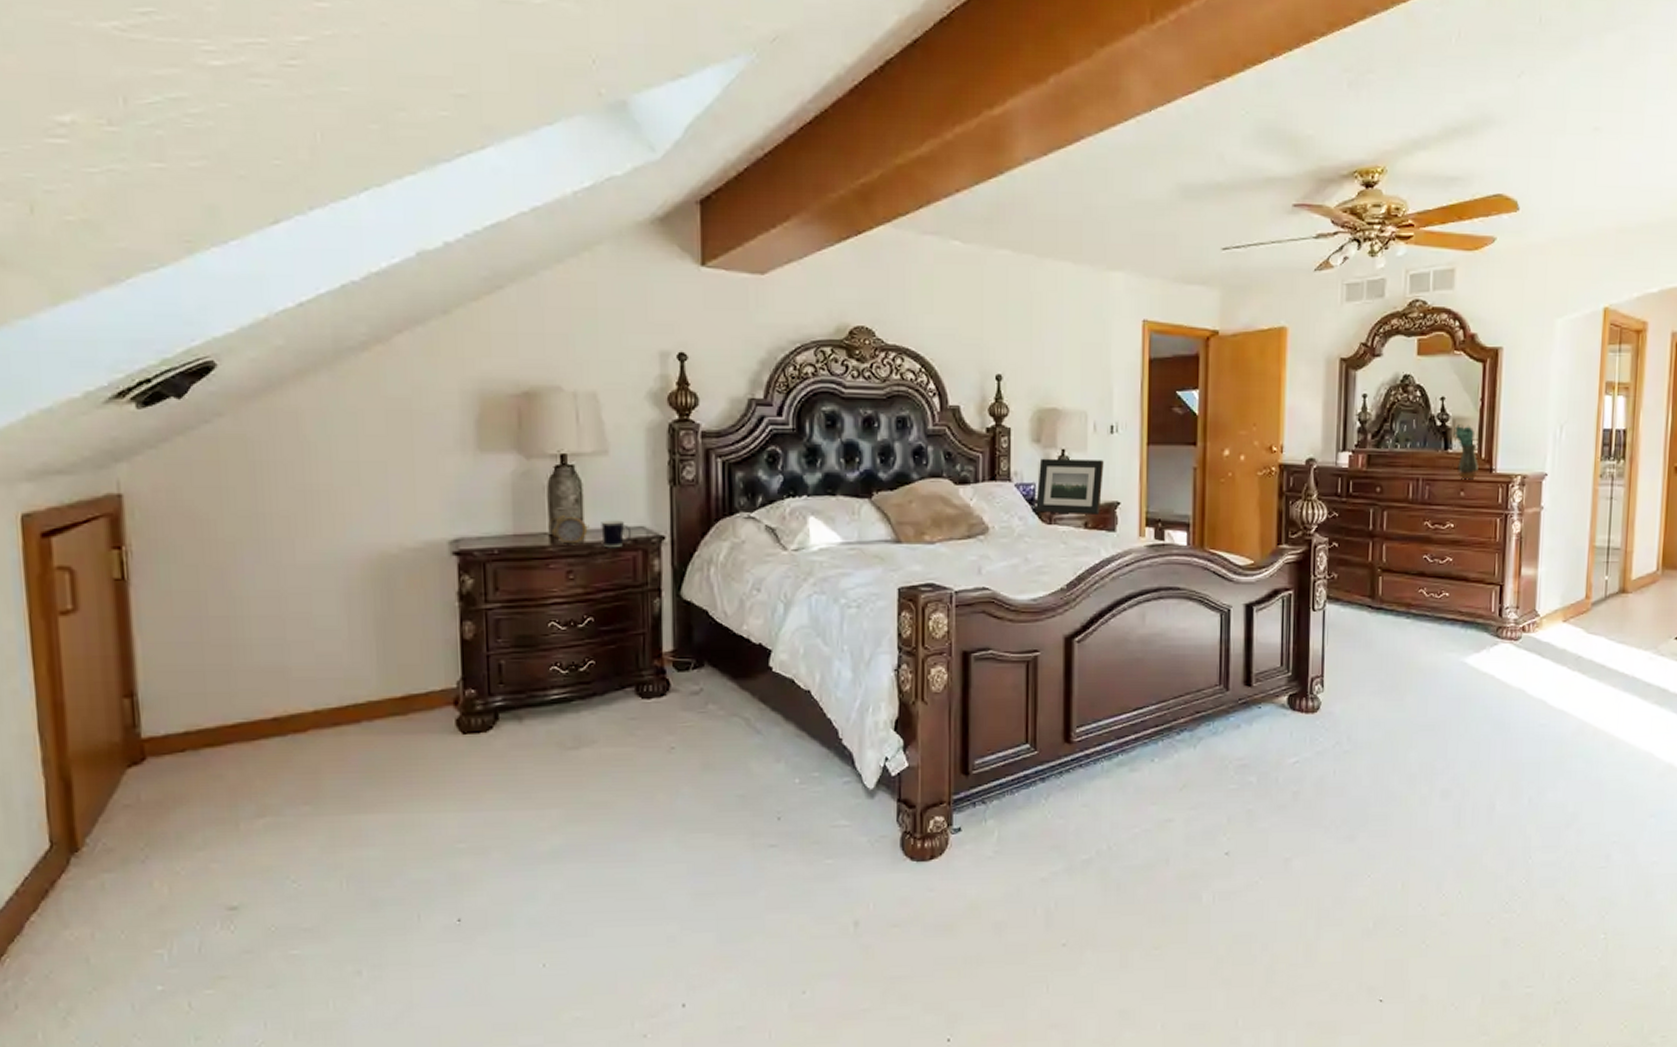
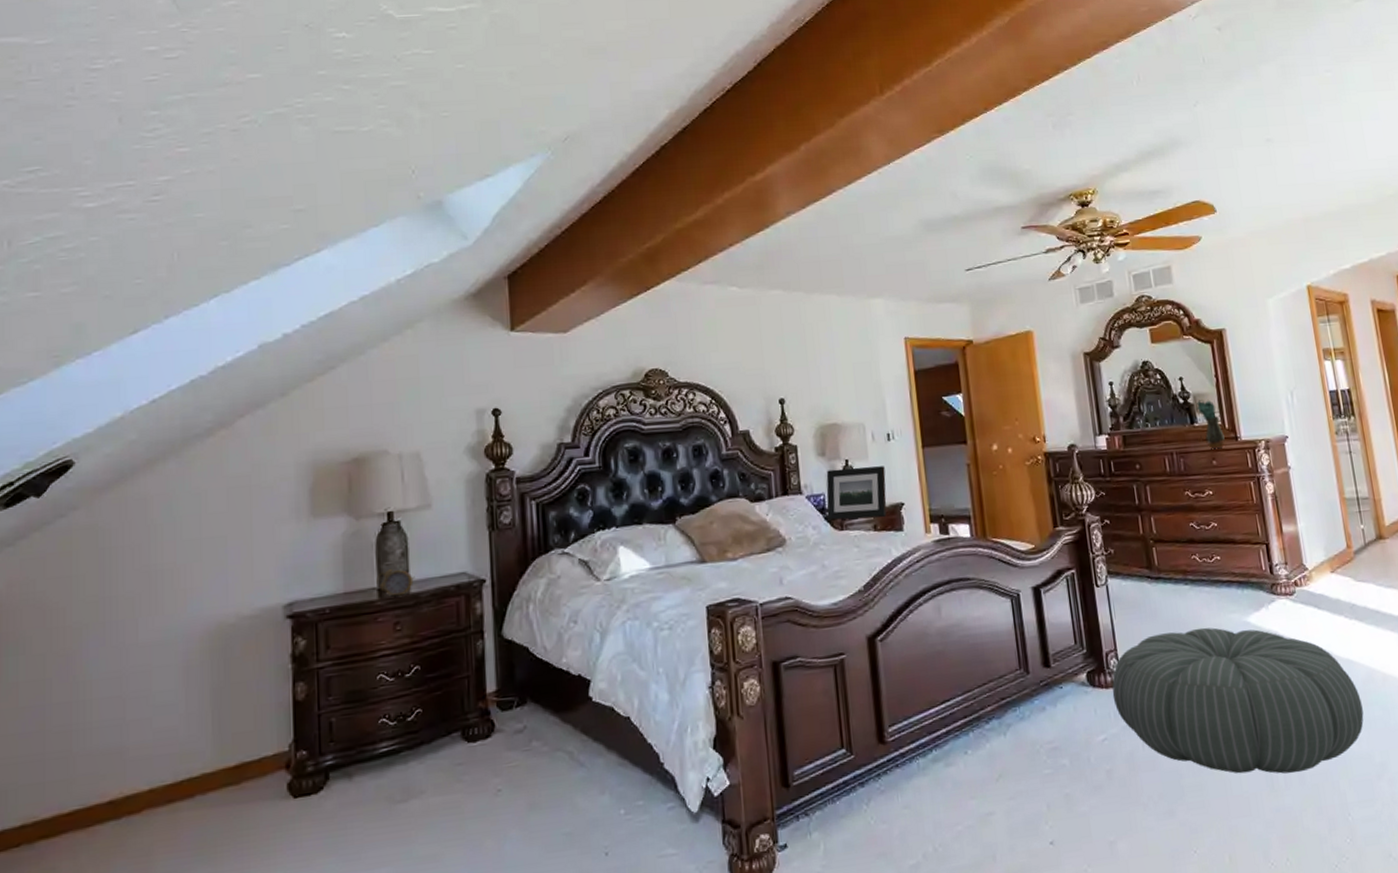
mug: present [601,520,632,548] -> none [425,568,455,597]
pouf: none [1311,663,1567,813] -> present [1112,627,1364,774]

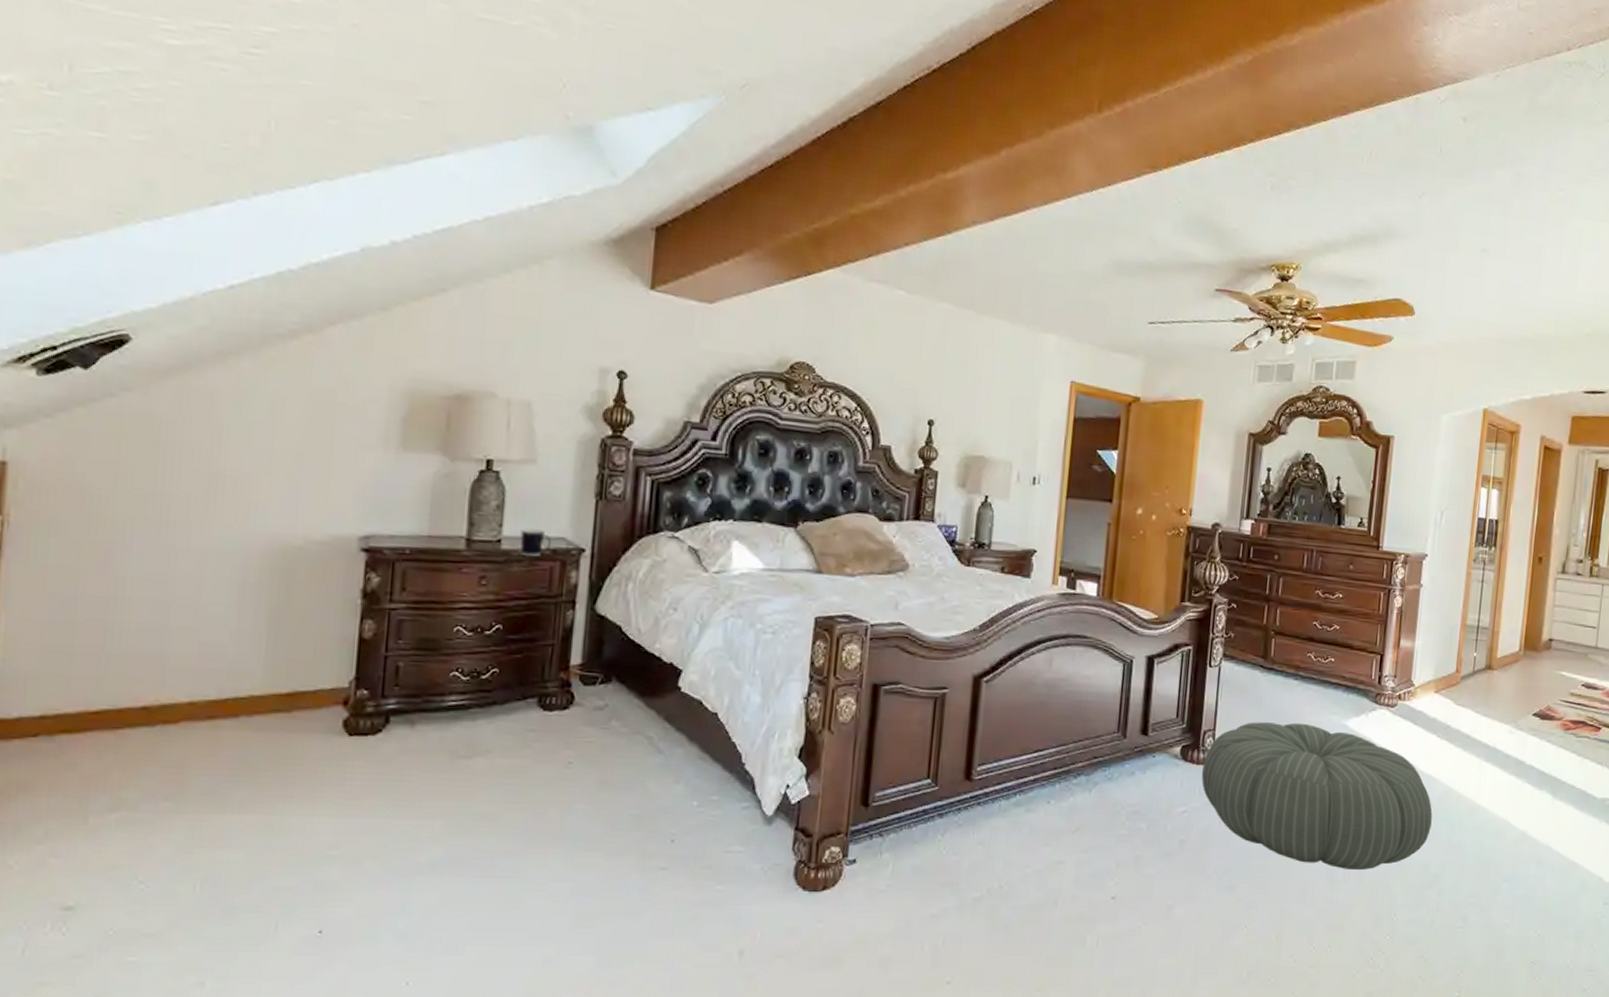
alarm clock: present [376,568,415,597] -> none [465,519,509,550]
mug: none [425,568,455,597] -> present [520,528,552,557]
picture frame: present [826,466,887,521] -> none [956,502,1024,562]
vase: present [1196,399,1225,450] -> none [1346,503,1367,555]

